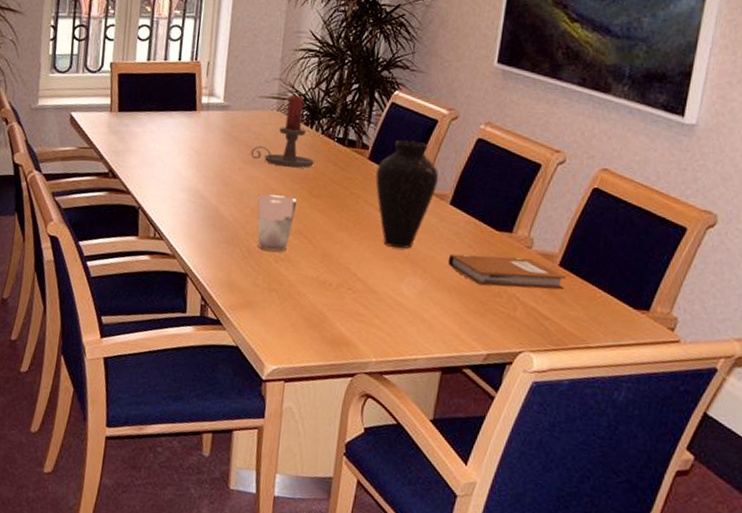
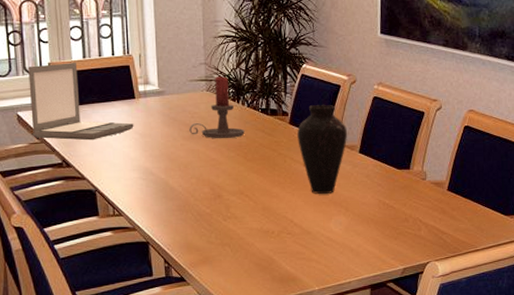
laptop: none [83,64,191,152] -> present [28,63,134,141]
drinking glass: present [257,194,298,252] -> none [201,163,236,212]
notebook: present [447,253,566,291] -> none [363,187,454,216]

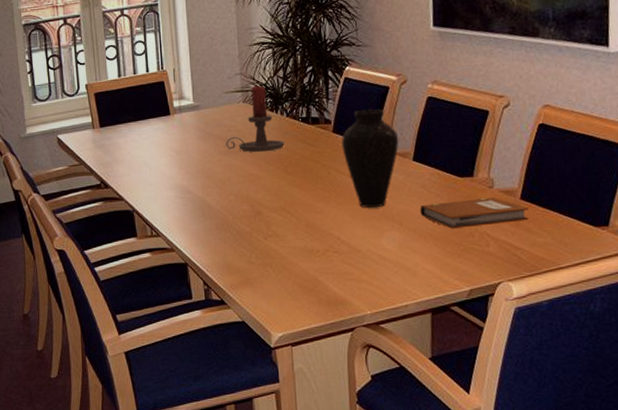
laptop: present [28,63,134,141] -> none [67,82,170,161]
notebook: none [363,187,454,216] -> present [419,197,529,230]

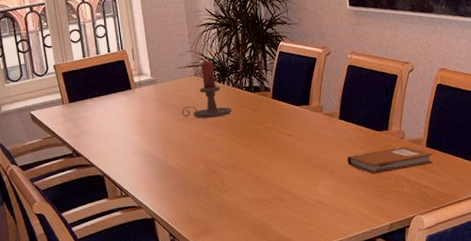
vase: present [342,109,399,208] -> none [280,77,327,161]

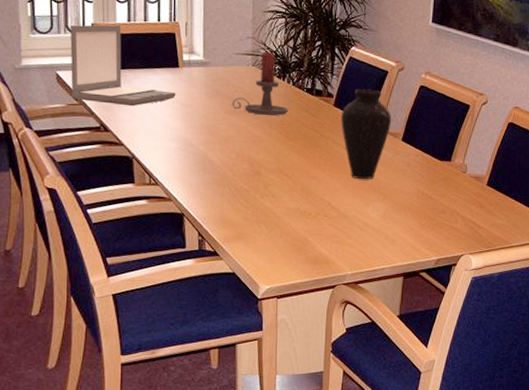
laptop: none [37,62,133,133] -> present [70,24,176,107]
vase: none [280,77,327,161] -> present [341,89,392,179]
notebook: present [347,146,434,175] -> none [403,180,492,206]

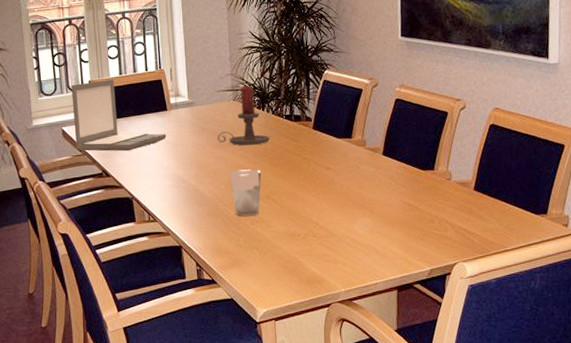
drinking glass: none [241,140,276,189] -> present [229,169,262,216]
vase: present [341,89,392,179] -> none [321,109,371,197]

